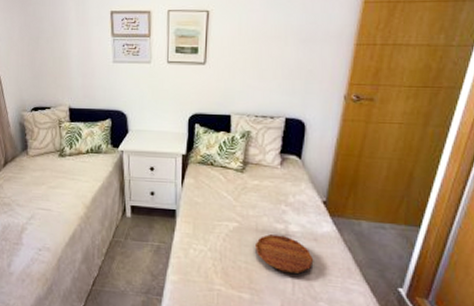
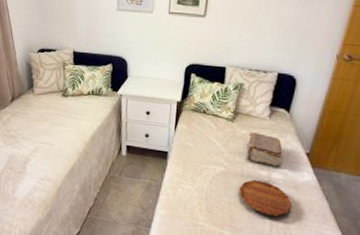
book: none [260,182,298,220] -> present [247,132,283,168]

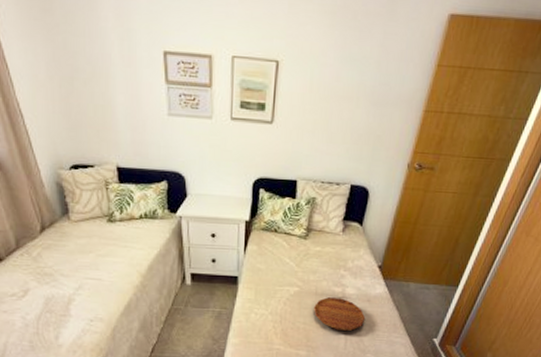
book: present [247,132,283,168] -> none [321,248,356,284]

